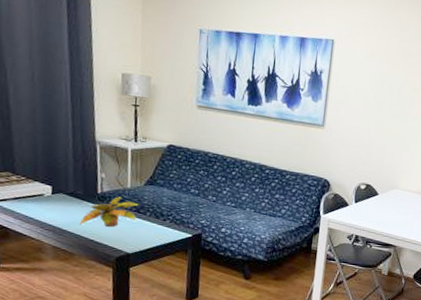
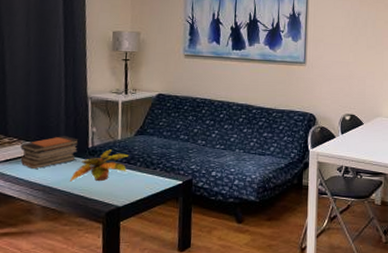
book stack: none [29,179,88,209] -> present [20,136,79,169]

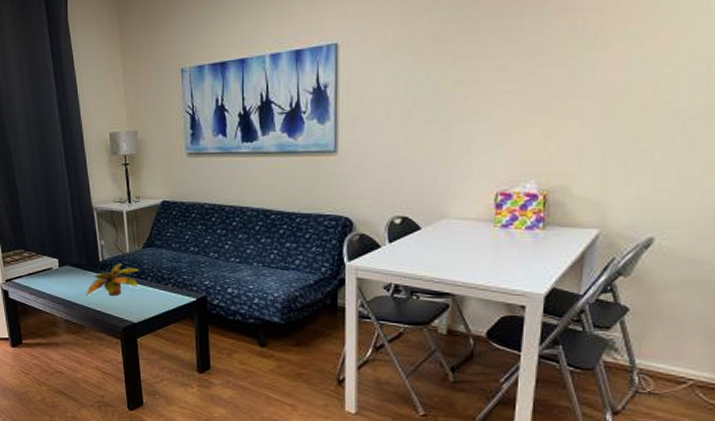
book stack: present [20,136,79,169] -> none [39,250,90,283]

